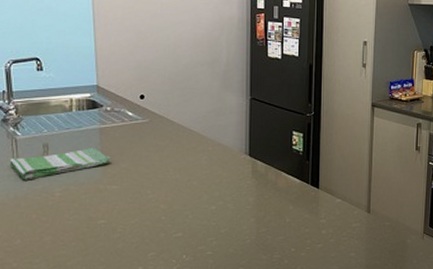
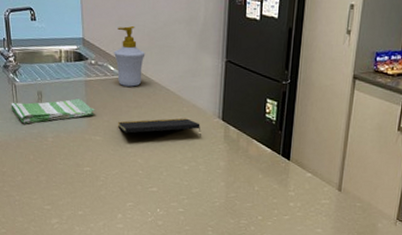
soap bottle: none [131,70,167,131] -> present [113,25,146,87]
notepad: none [137,157,228,179] -> present [118,118,201,137]

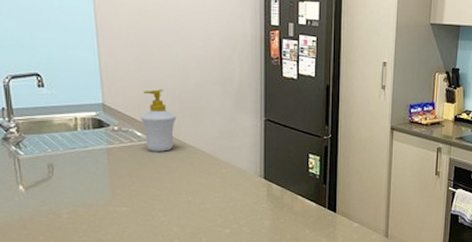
dish towel: present [11,98,95,124] -> none [13,168,120,201]
notepad: present [118,118,201,137] -> none [148,180,242,201]

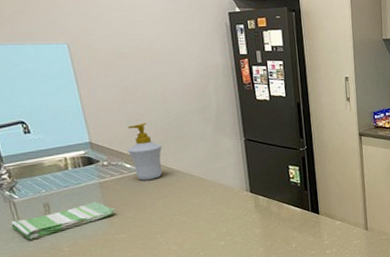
dish towel: none [13,168,120,201] -> present [11,201,116,240]

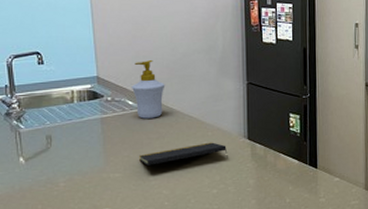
dish towel: present [11,201,116,240] -> none [14,137,113,172]
notepad: none [143,197,233,225] -> present [139,142,228,166]

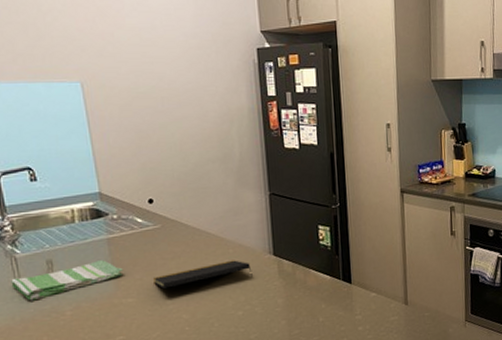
dish towel: none [14,137,113,172] -> present [11,260,124,301]
soap bottle: present [131,59,165,119] -> none [138,171,178,238]

